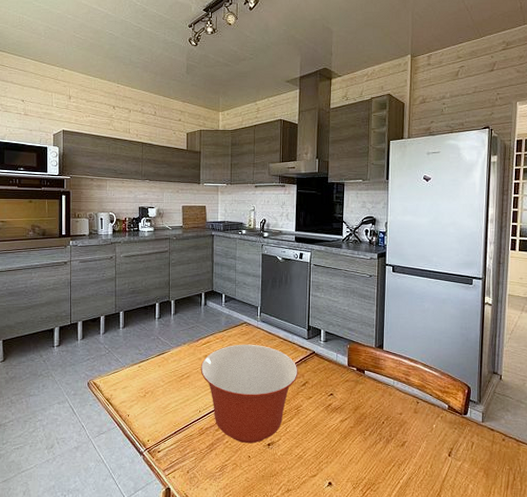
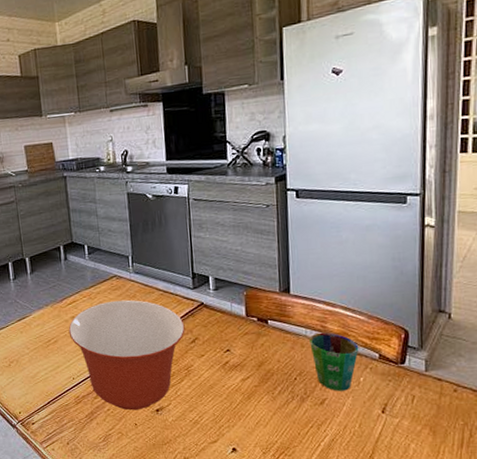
cup: none [396,384,433,435] -> present [309,332,359,391]

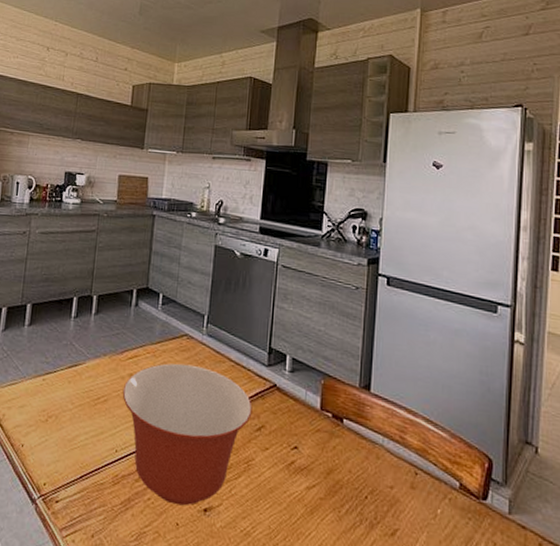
cup: present [309,332,359,391] -> none [386,444,439,523]

